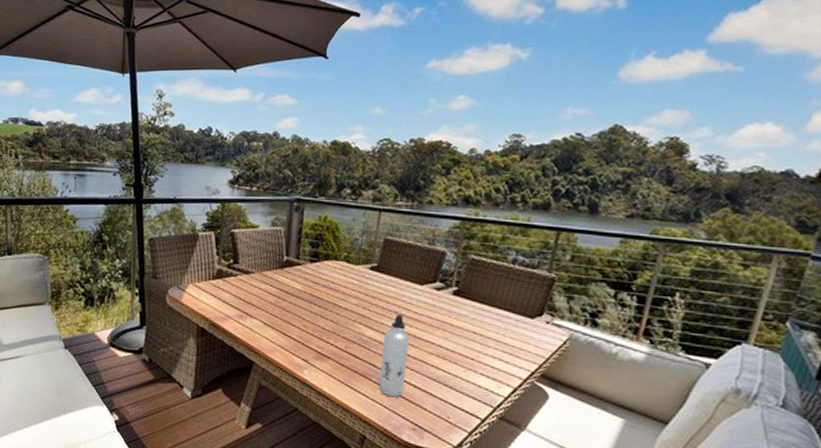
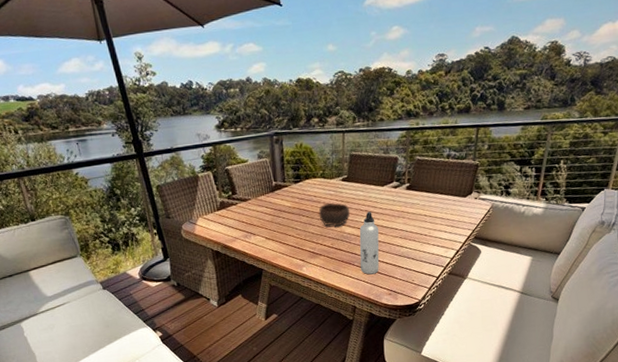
bowl: none [334,293,375,326] -> present [318,202,351,227]

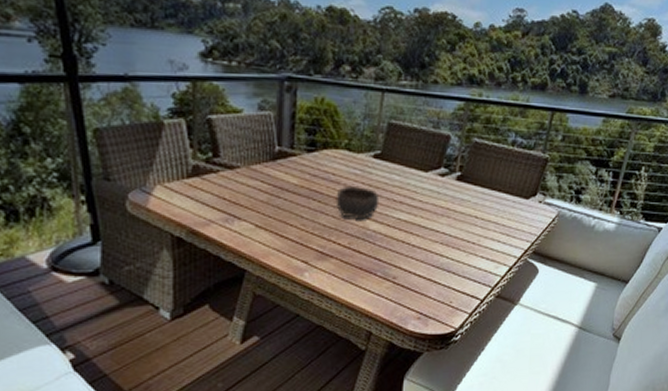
water bottle: present [359,211,380,275] -> none [385,203,415,290]

